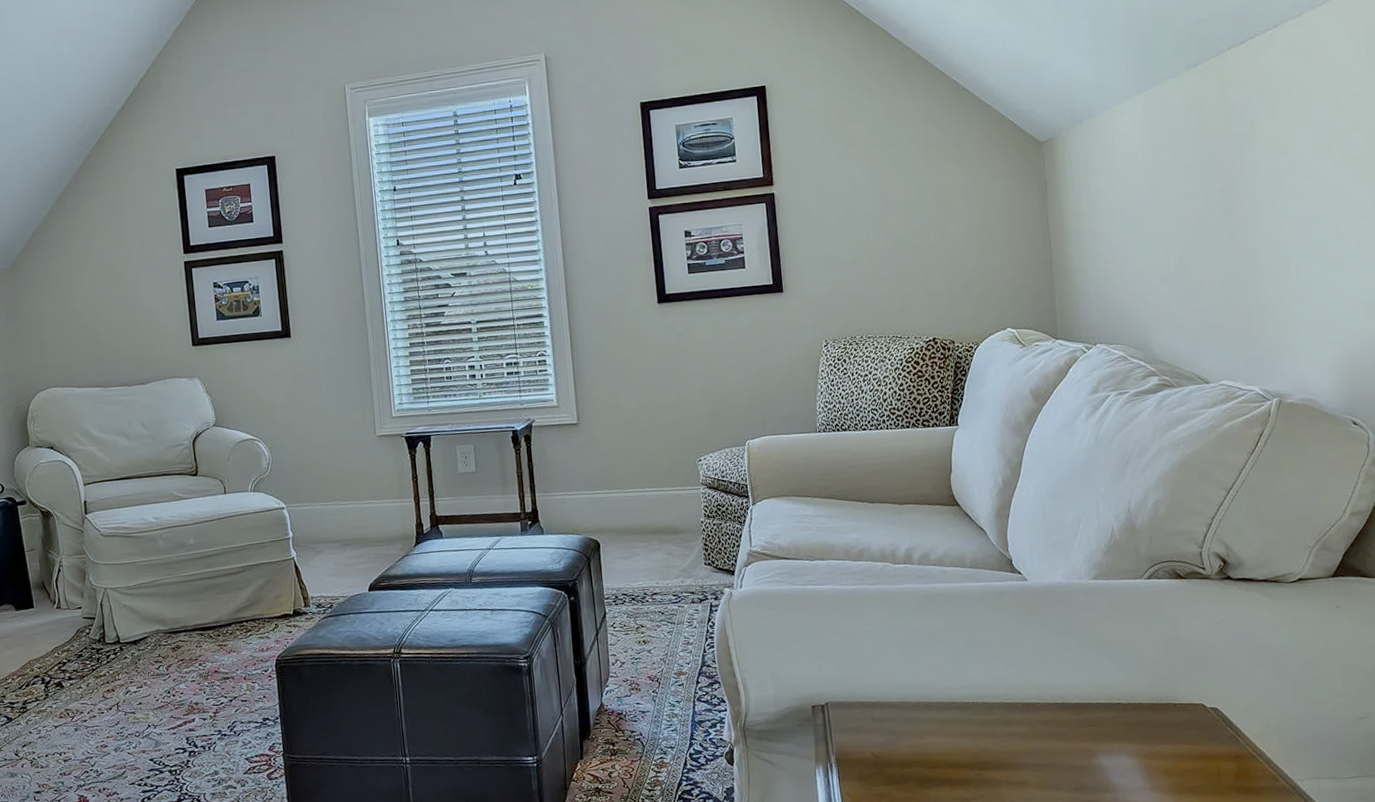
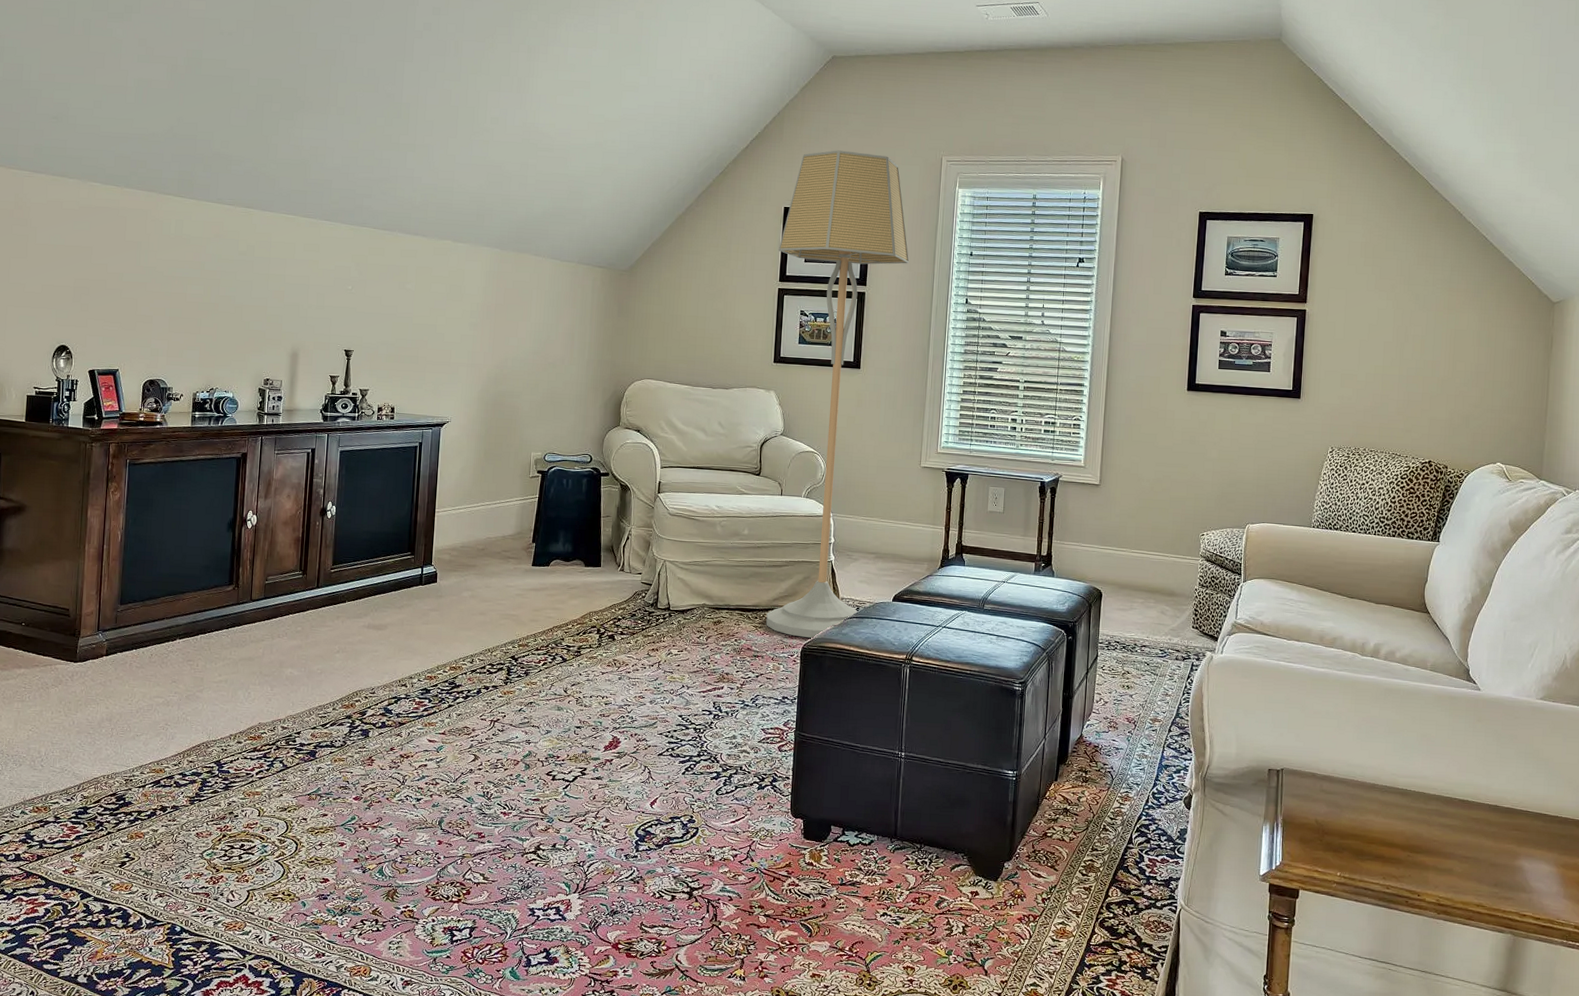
floor lamp: none [176,93,332,649] -> present [766,150,909,638]

